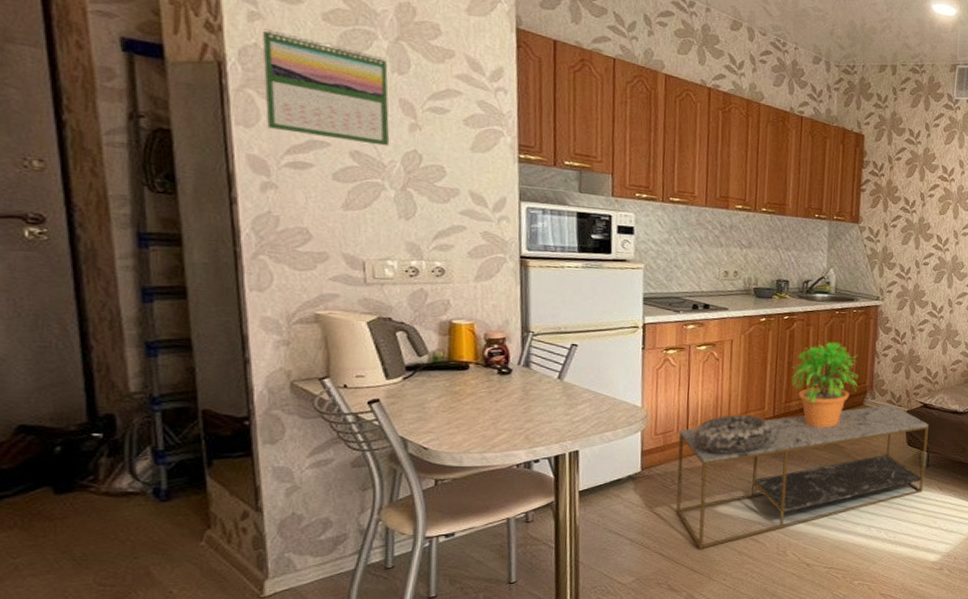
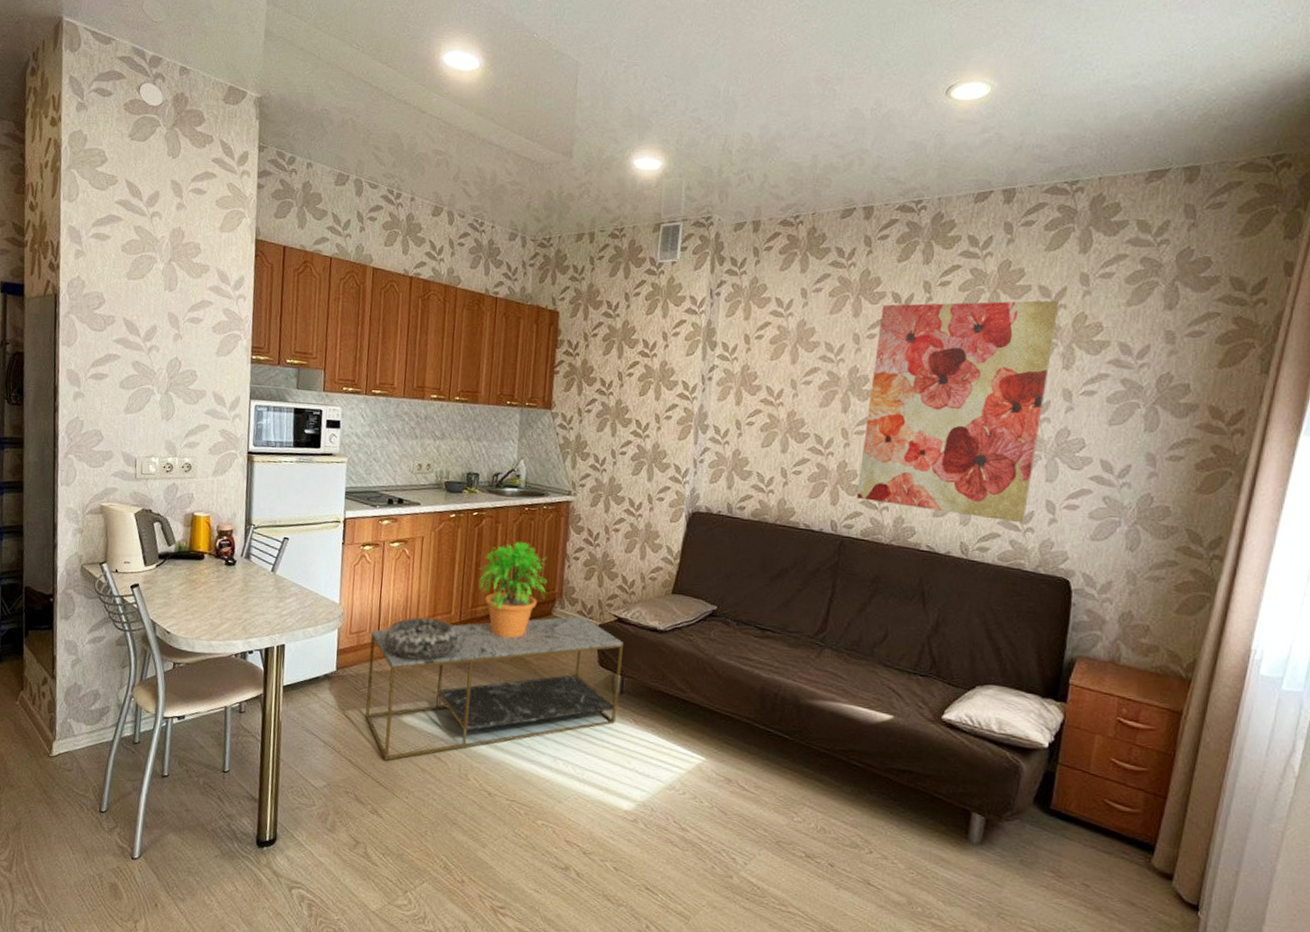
calendar: present [261,29,390,146] -> none [81,263,162,356]

